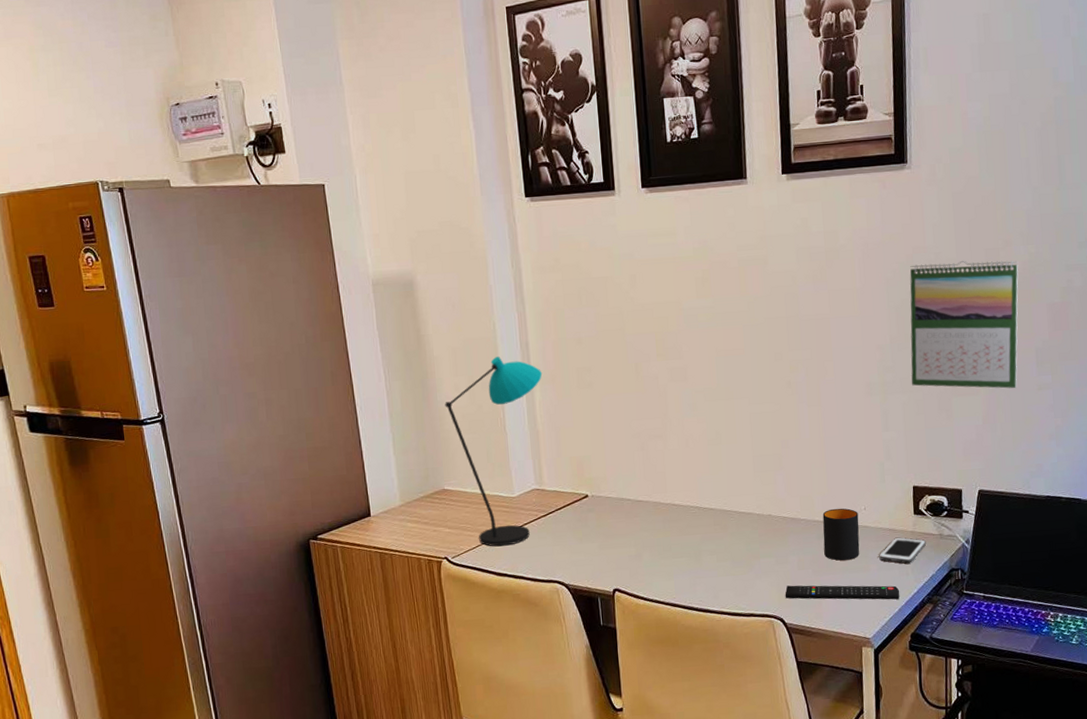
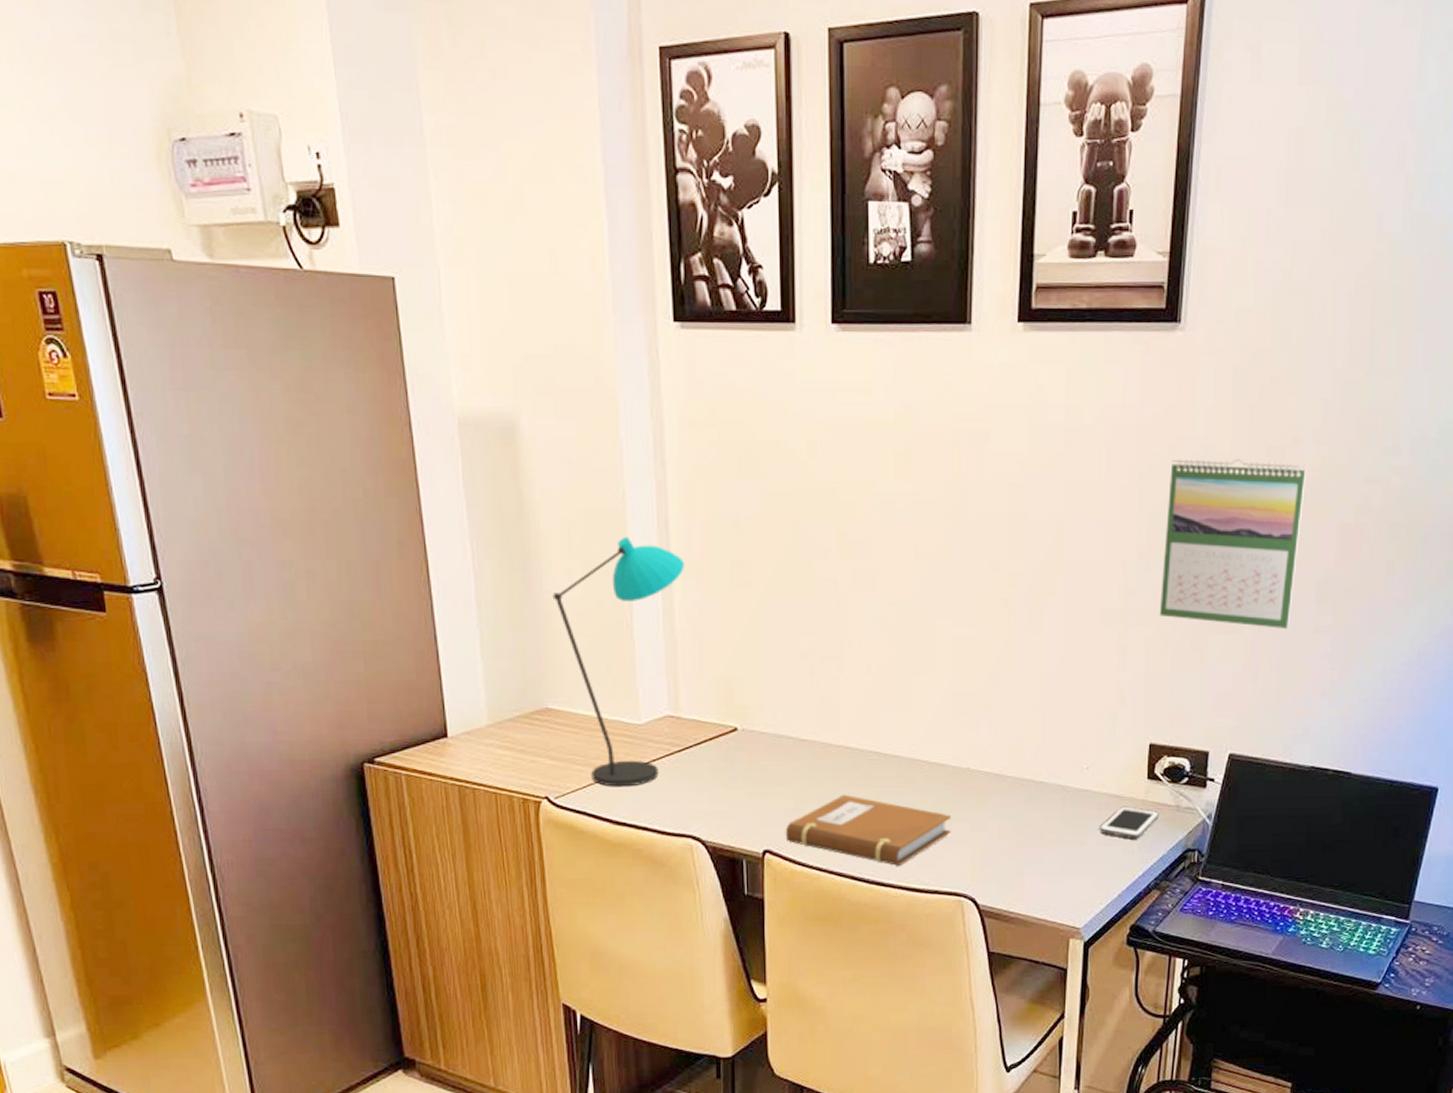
notebook: none [629,541,760,596] -> present [785,794,951,866]
remote control: present [785,585,900,600] -> none [979,858,1122,883]
mug: present [822,508,860,561] -> none [1033,765,1079,831]

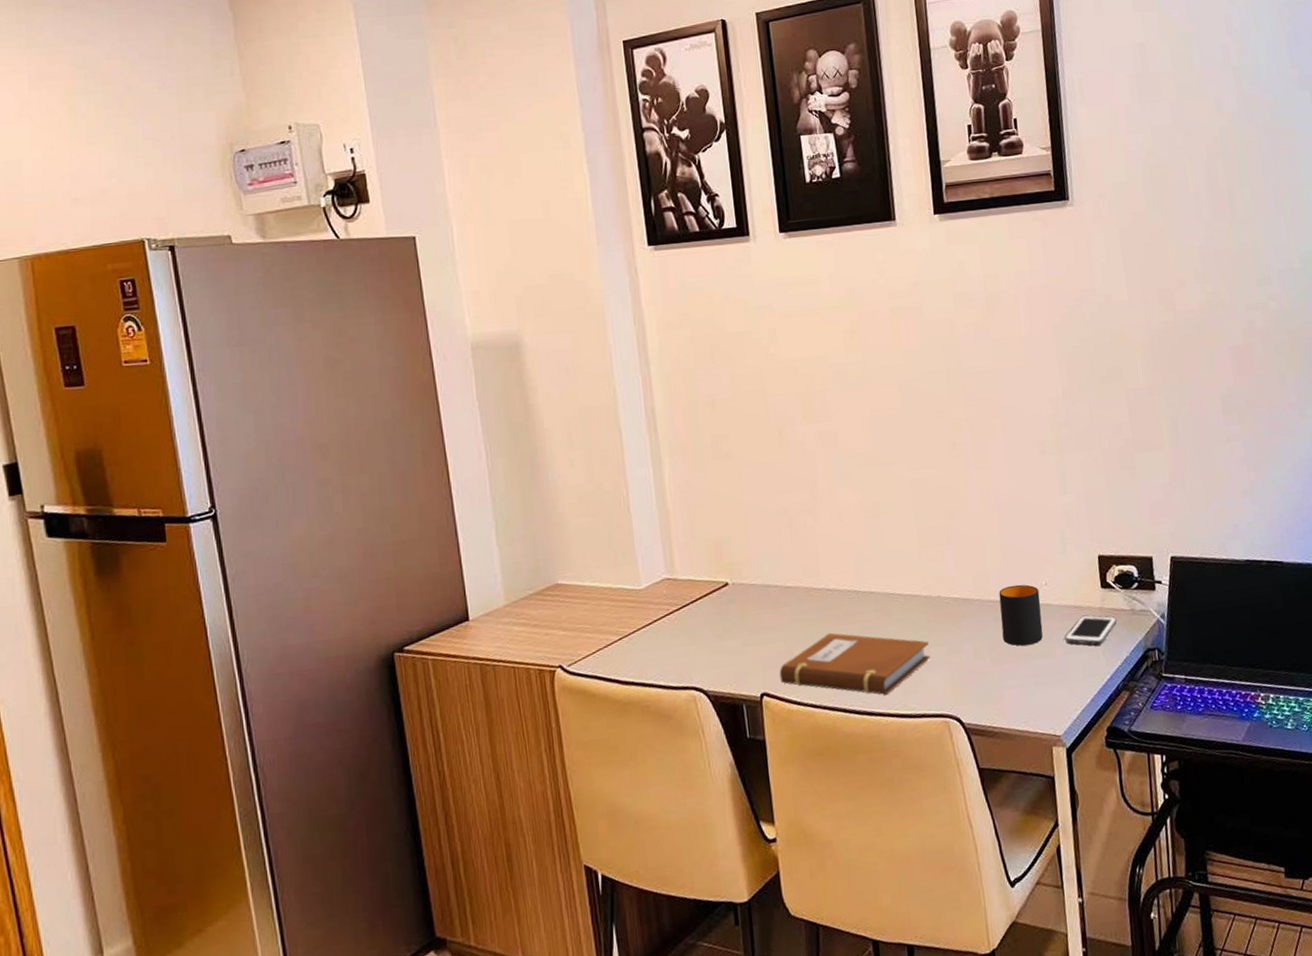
desk lamp: present [552,537,686,787] -> none [557,426,672,650]
mug: none [1033,765,1079,831] -> present [998,584,1043,646]
calendar: present [1159,458,1307,629] -> none [1079,301,1204,443]

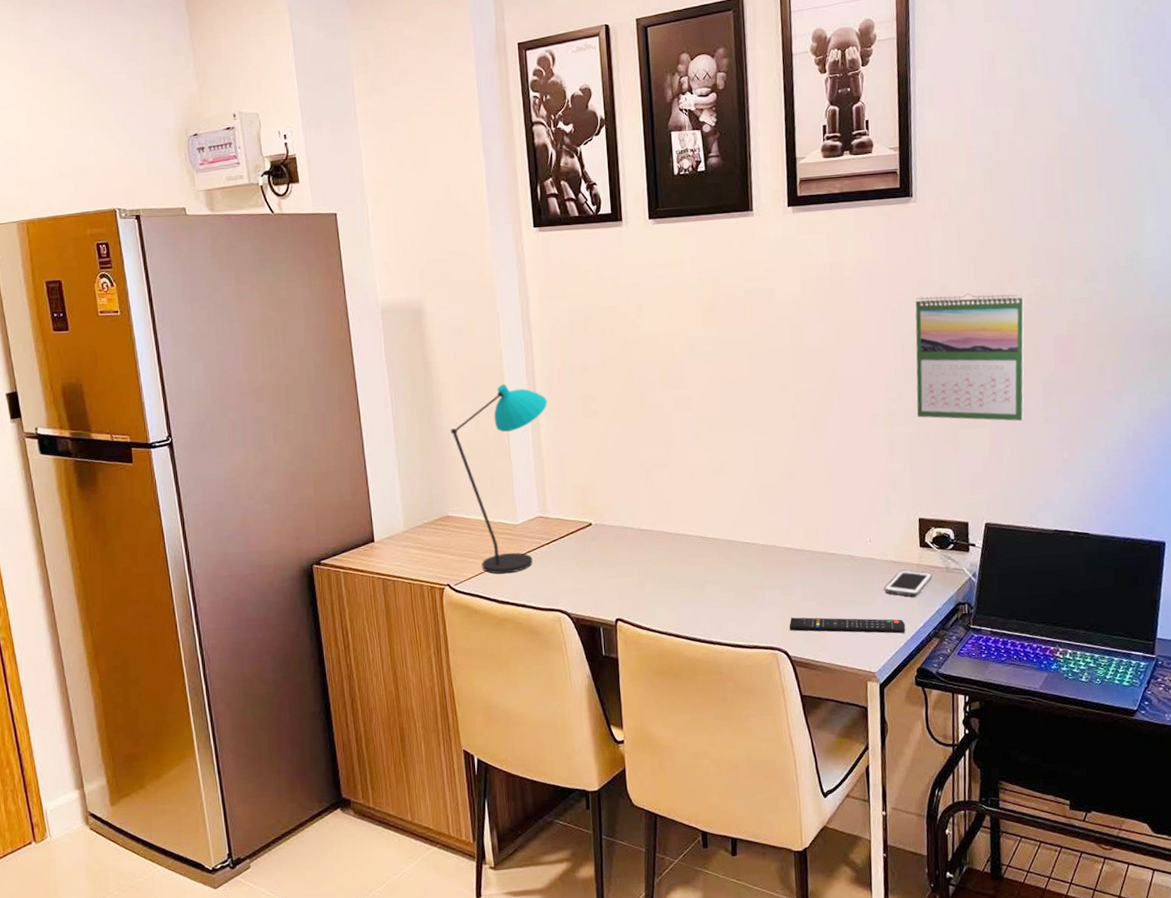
desk lamp: none [557,426,672,650] -> present [450,384,548,574]
notebook: present [779,632,930,695] -> none [632,571,764,627]
remote control: none [960,672,1092,694] -> present [789,617,906,634]
mug: present [998,584,1043,646] -> none [827,539,865,593]
calendar: none [1079,301,1204,443] -> present [915,293,1024,421]

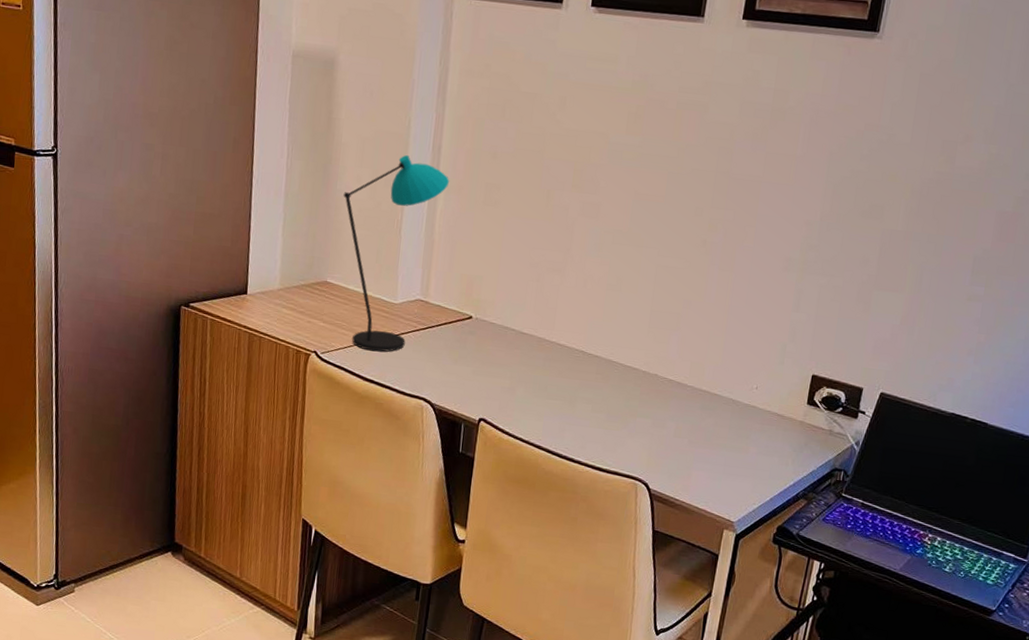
remote control: present [789,617,906,634] -> none [654,451,775,488]
cell phone: present [884,570,933,597] -> none [761,424,814,454]
calendar: present [915,293,1024,421] -> none [833,142,976,293]

